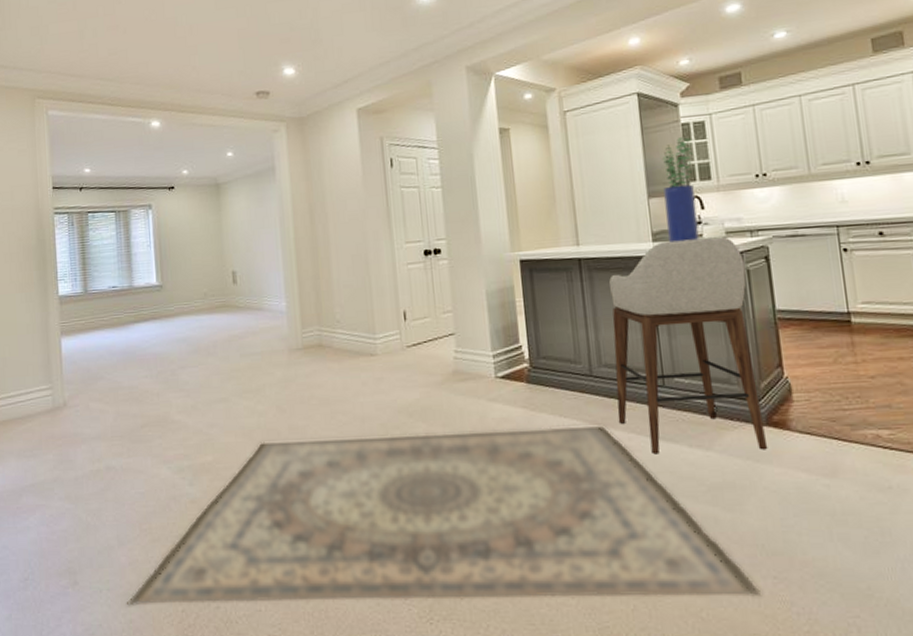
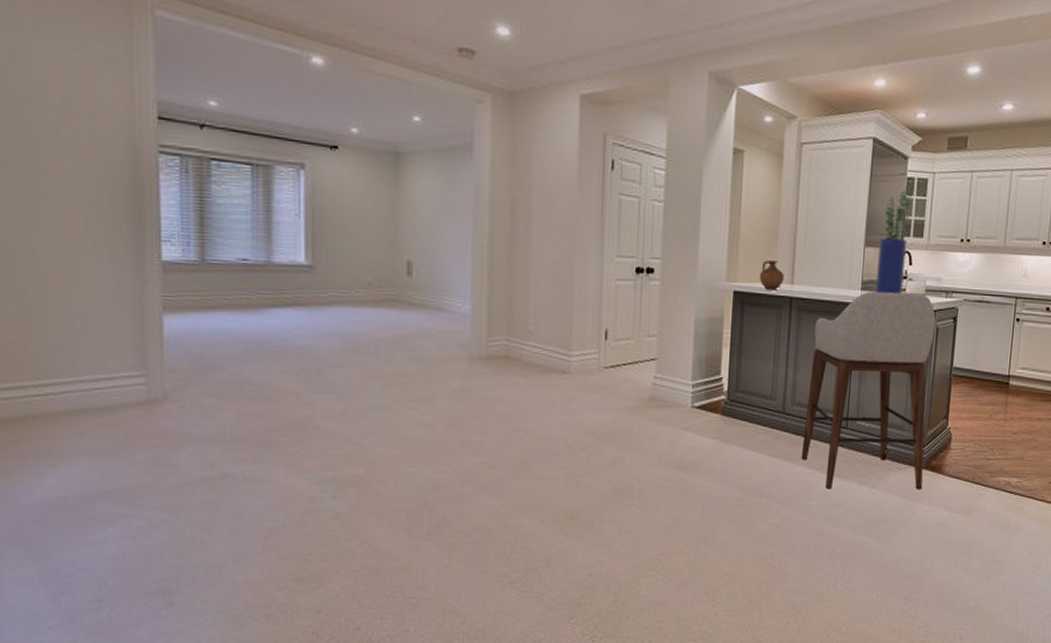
area rug: present [126,423,762,606] -> none [239,454,894,628]
ceramic jug: none [543,225,569,255] -> present [759,260,784,291]

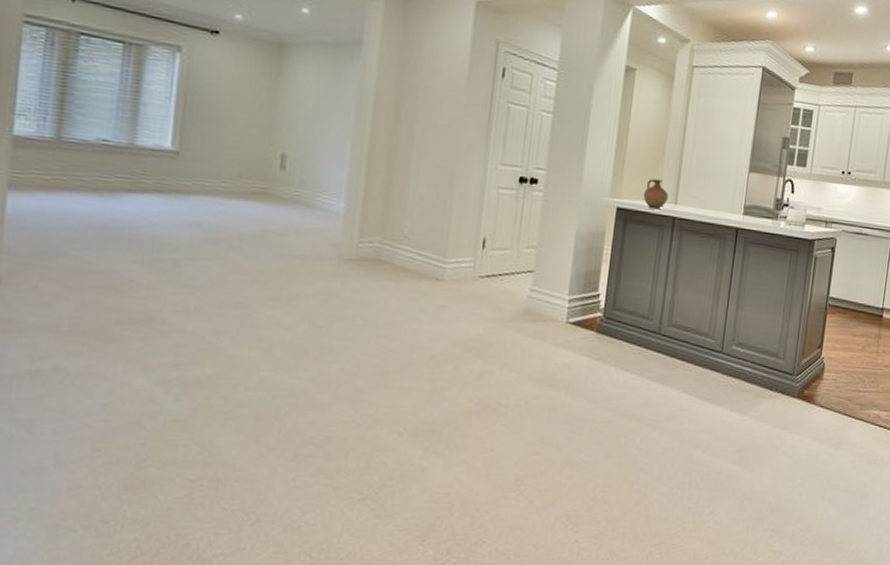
bar stool: present [801,291,936,490] -> none [674,216,815,420]
vase: present [875,187,913,294] -> none [756,117,799,221]

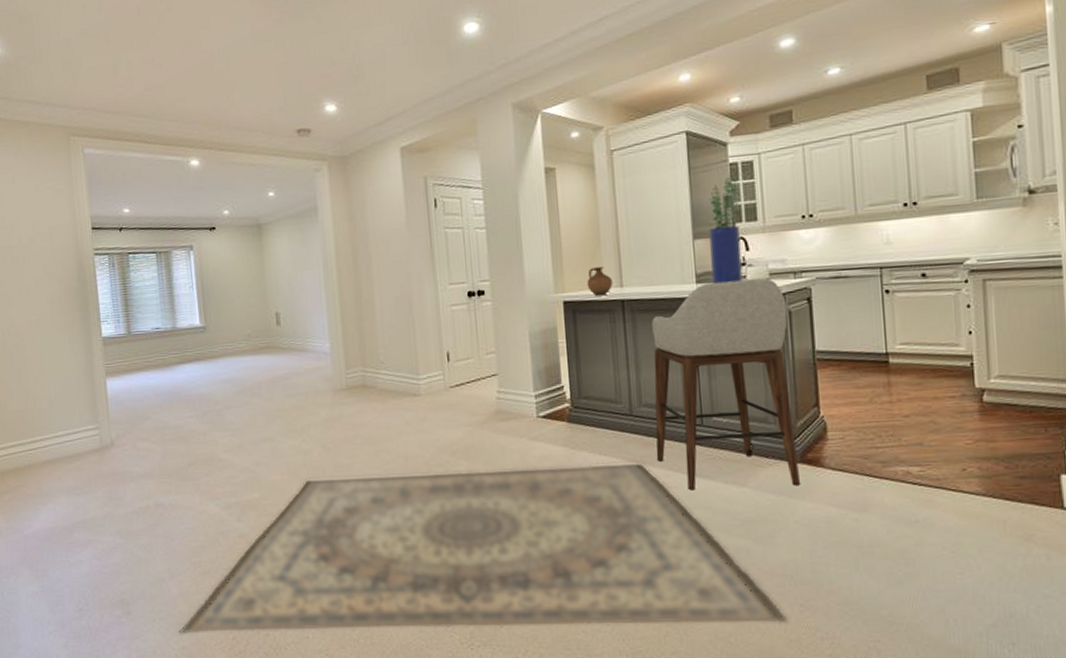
area rug: none [54,358,760,545] -> present [178,461,789,634]
bar stool: none [674,216,815,420] -> present [652,278,801,491]
vase: none [756,117,799,221] -> present [709,172,743,284]

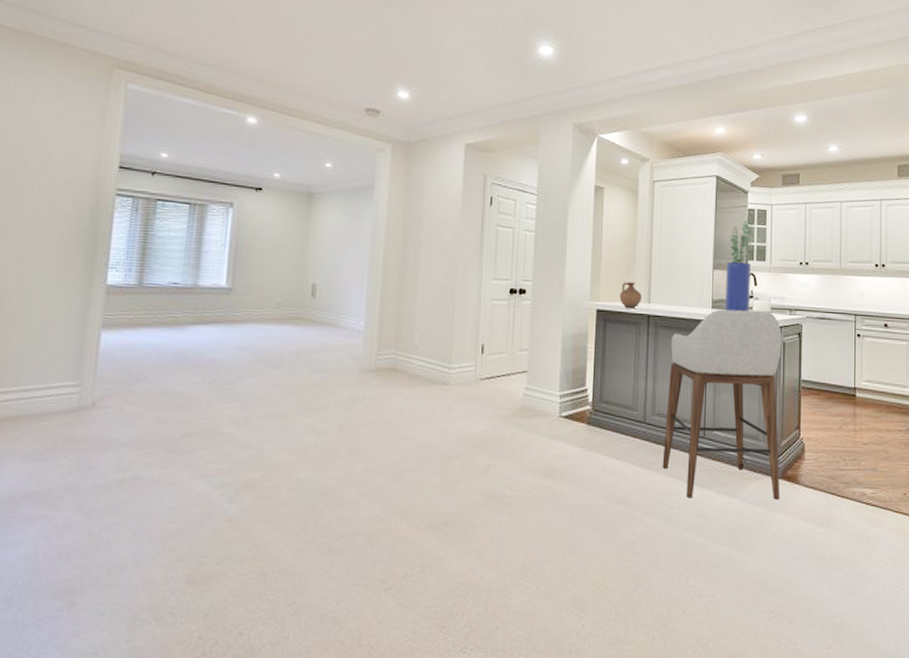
area rug: present [178,461,789,634] -> none [132,460,760,631]

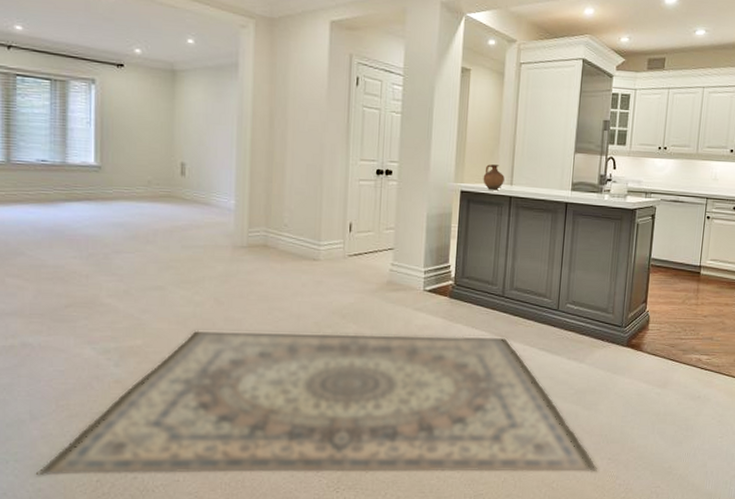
area rug: none [132,460,760,631] -> present [35,329,598,476]
bar stool: present [662,309,782,500] -> none [518,192,637,365]
vase: present [724,217,754,312] -> none [583,101,617,195]

